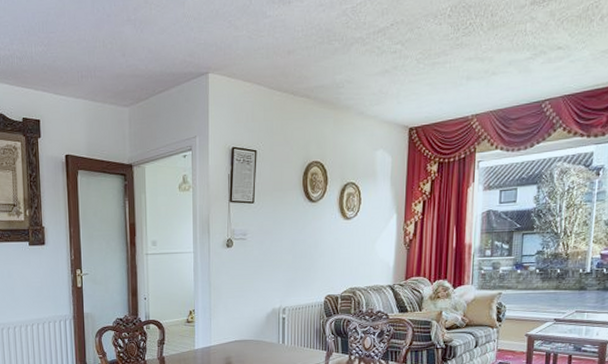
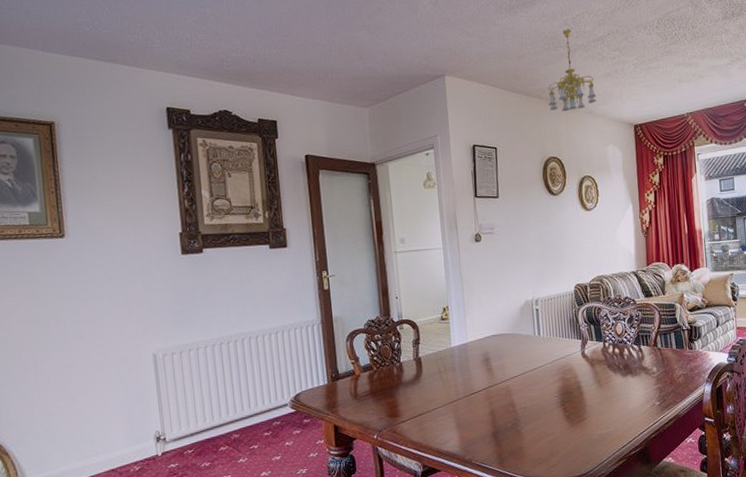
chandelier: none [316,20,371,113] -> present [548,29,597,112]

